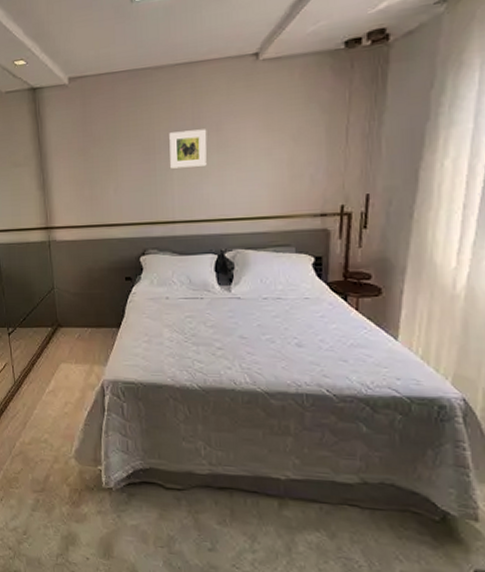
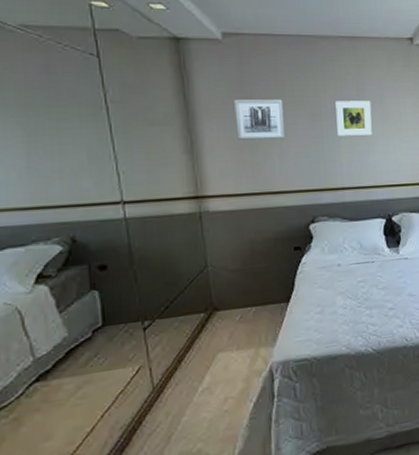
wall art: none [77,135,121,177] -> present [234,99,286,140]

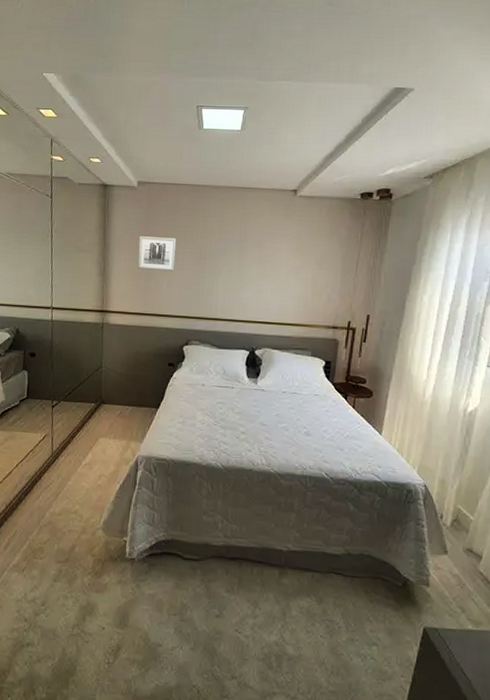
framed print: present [335,100,372,136] -> none [218,243,251,275]

